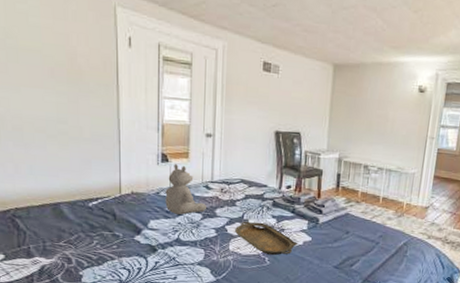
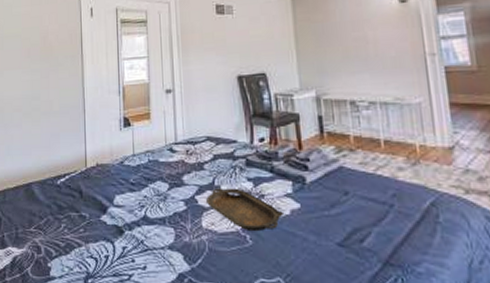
teddy bear: present [165,164,206,215] -> none [129,127,172,186]

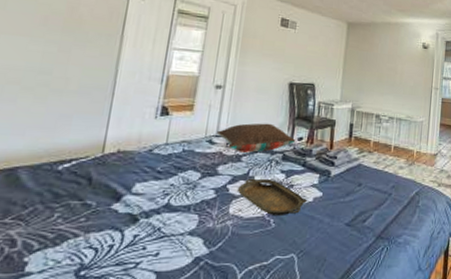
pillow: none [175,125,257,159] -> present [216,123,296,153]

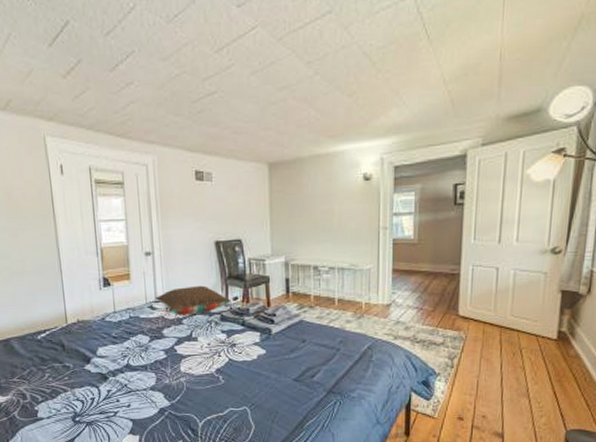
serving tray: present [238,178,307,215] -> none [185,339,251,372]

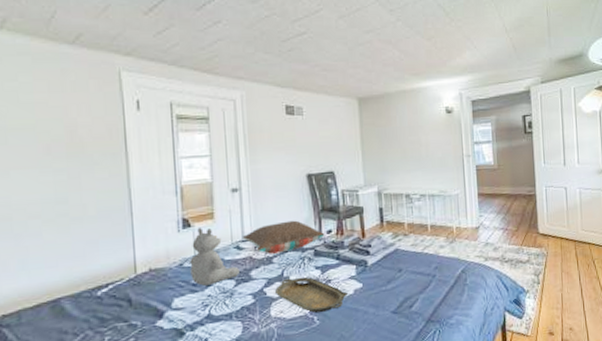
teddy bear: none [110,287,153,339] -> present [190,228,239,286]
serving tray: none [185,339,251,372] -> present [275,276,348,313]

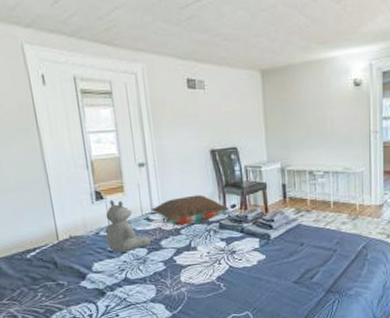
serving tray: present [275,276,348,313] -> none [184,247,251,280]

